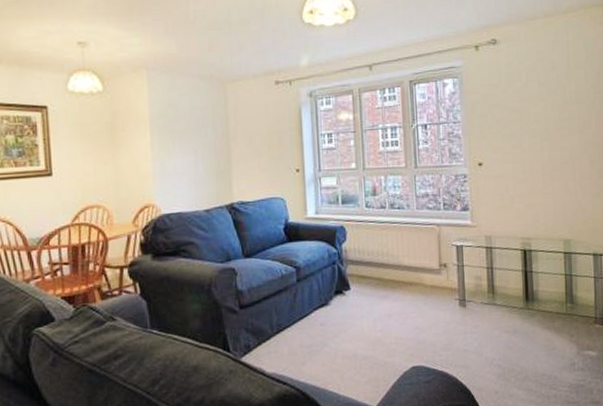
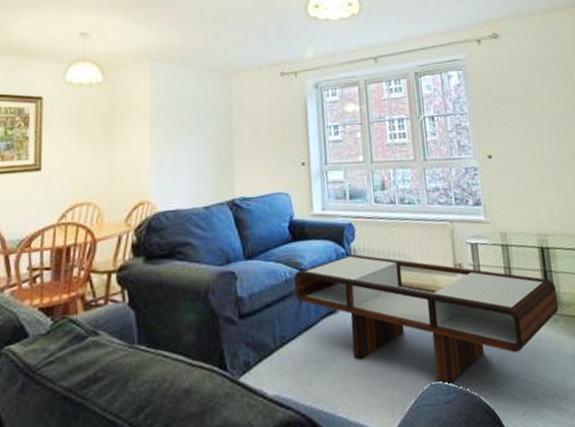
coffee table: none [289,253,536,369] -> present [294,253,559,387]

